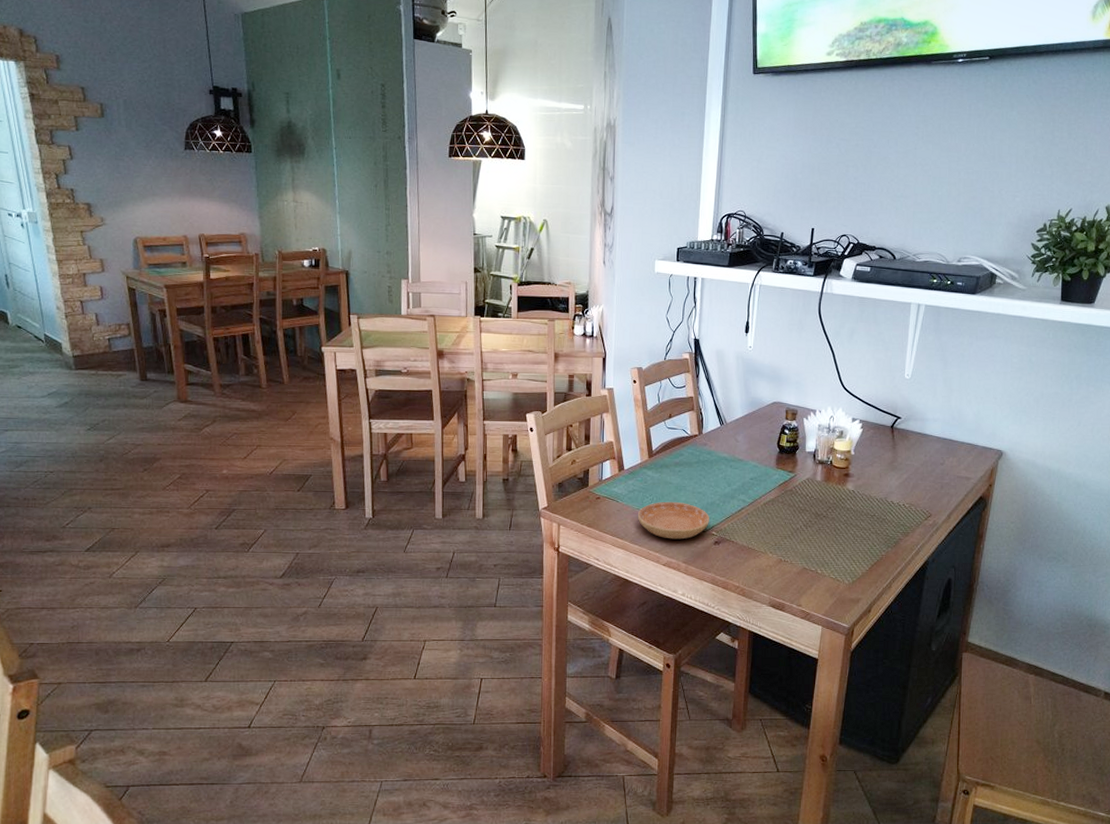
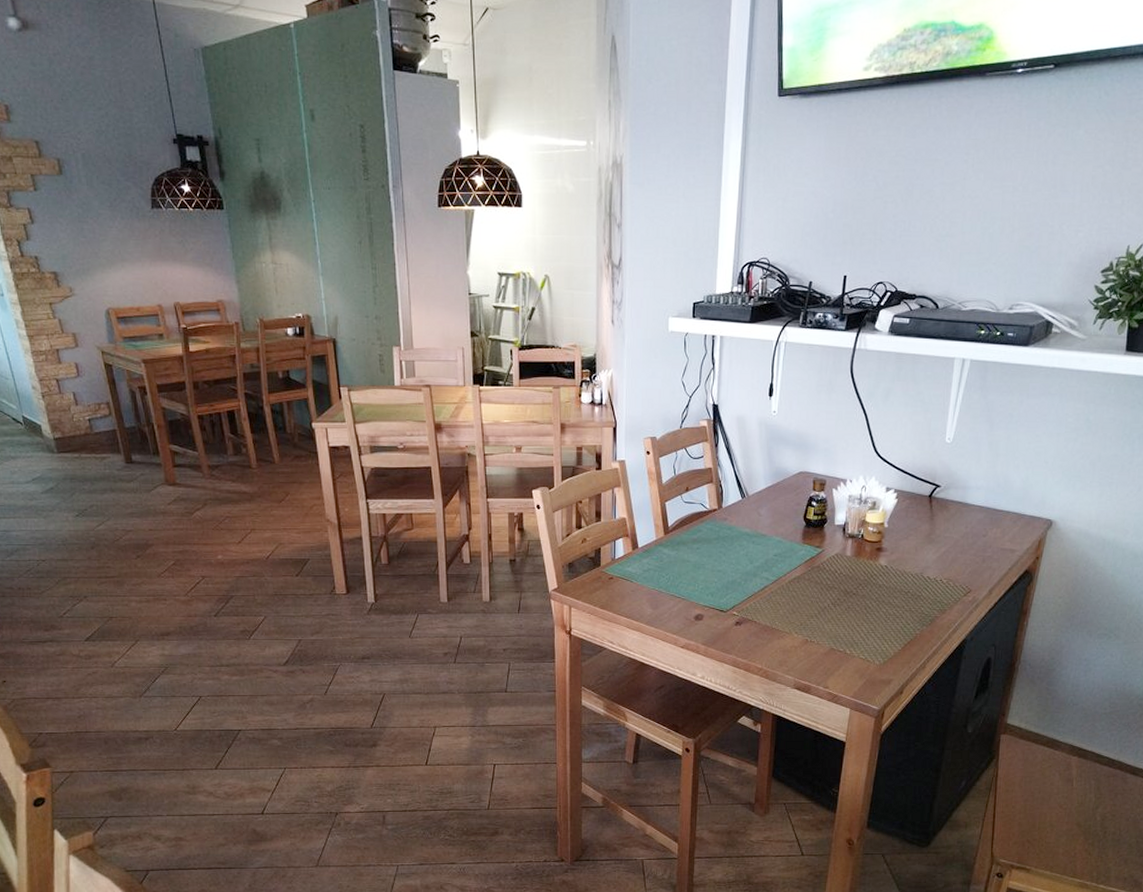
saucer: present [638,501,709,540] -> none [654,580,730,620]

